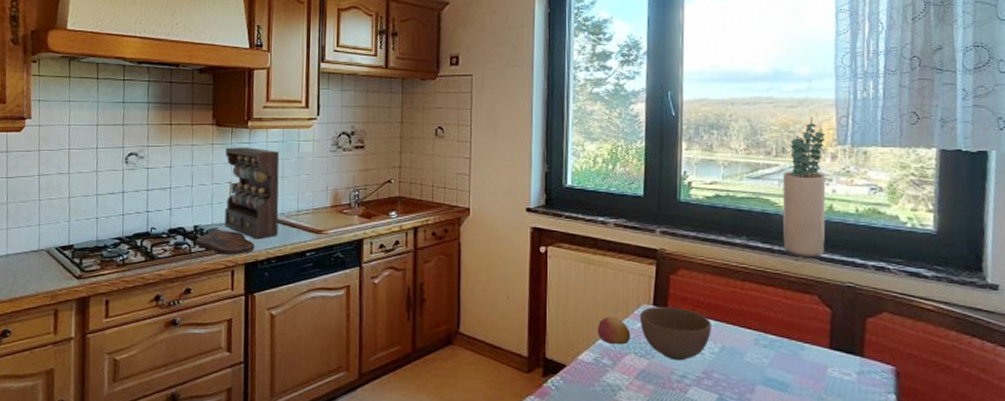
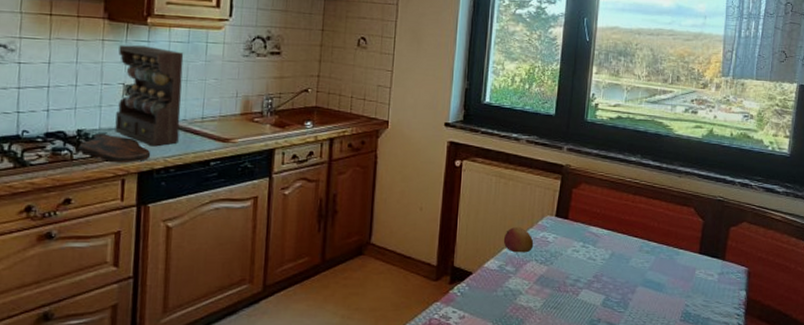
bowl: present [640,306,711,361] -> none [543,217,604,267]
vase: present [782,117,826,257] -> none [670,50,713,174]

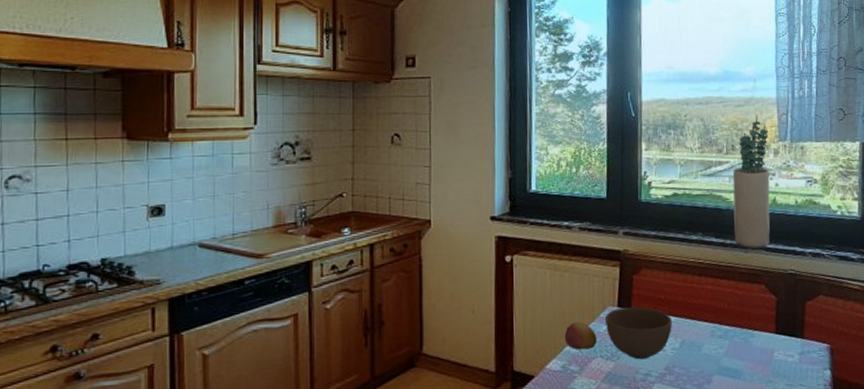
cutting board: present [79,133,151,164] -> none [104,260,181,291]
spice rack: present [115,45,184,147] -> none [140,163,210,270]
bowl: none [543,217,604,267] -> present [605,306,672,360]
vase: none [670,50,713,174] -> present [732,115,771,249]

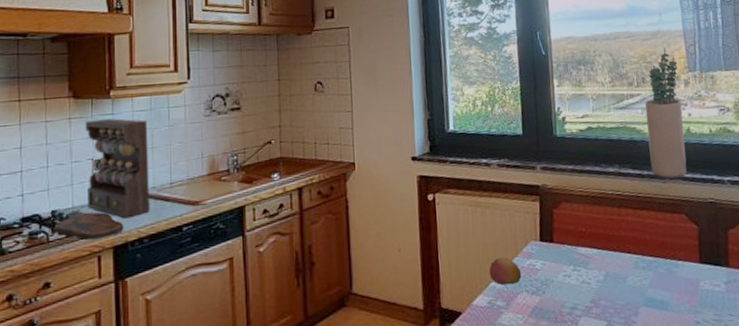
cutting board: none [104,260,181,291] -> present [54,211,124,241]
spice rack: none [140,163,210,270] -> present [85,118,150,219]
bowl: present [605,306,672,360] -> none [528,240,595,294]

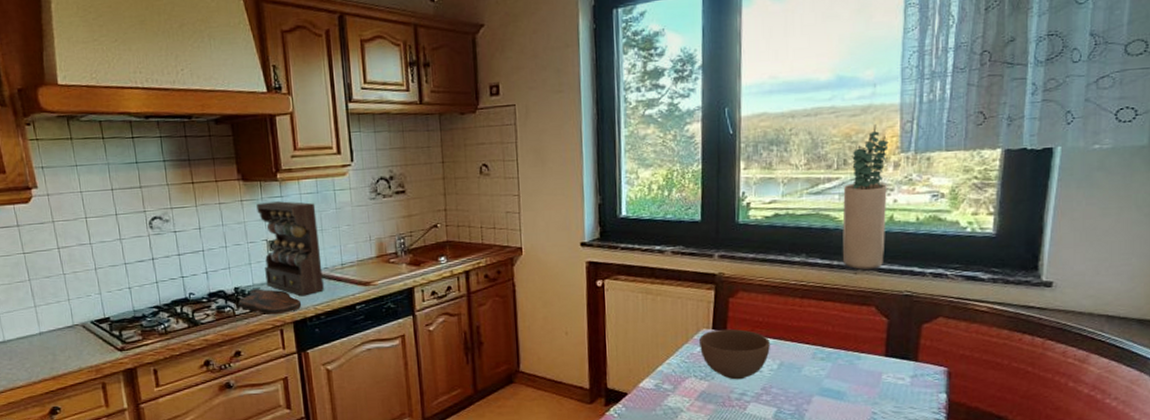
fruit: present [489,257,522,286] -> none [657,344,691,370]
bowl: none [528,240,595,294] -> present [699,328,770,380]

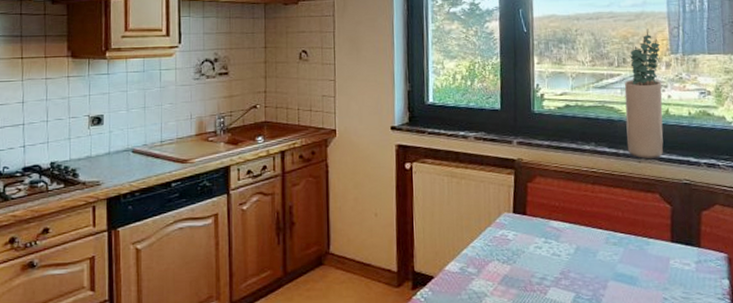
cutting board: present [238,289,302,315] -> none [53,164,117,191]
spice rack: present [256,201,324,297] -> none [82,78,141,173]
bowl: present [699,328,770,380] -> none [501,213,567,264]

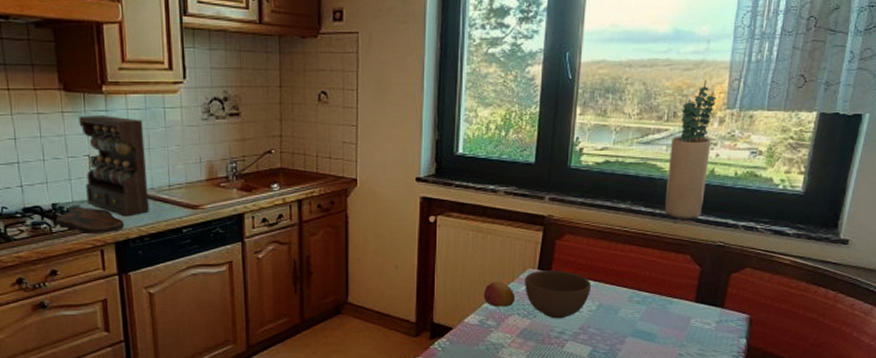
cutting board: none [53,164,117,191] -> present [56,206,125,235]
spice rack: none [82,78,141,173] -> present [79,116,149,217]
fruit: none [462,227,494,254] -> present [483,282,516,307]
bowl: none [501,213,567,264] -> present [525,269,591,319]

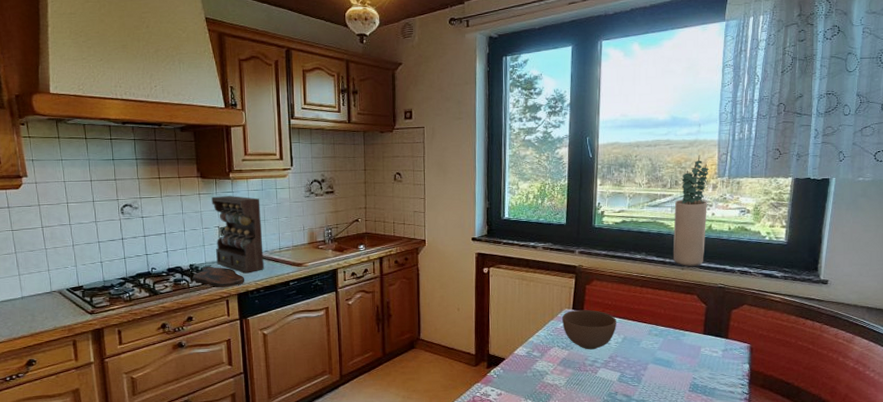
fruit: present [483,282,516,307] -> none [529,320,555,341]

